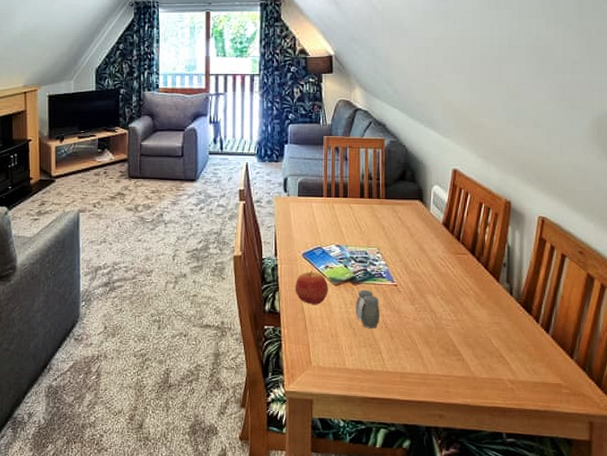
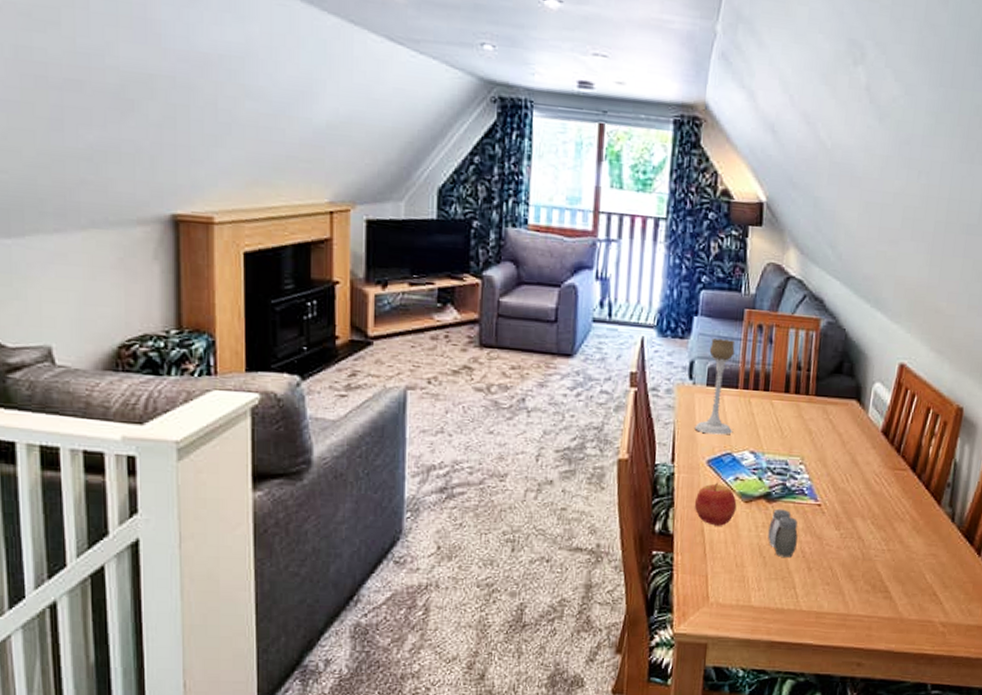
candle holder: none [291,160,321,233] -> present [694,338,735,435]

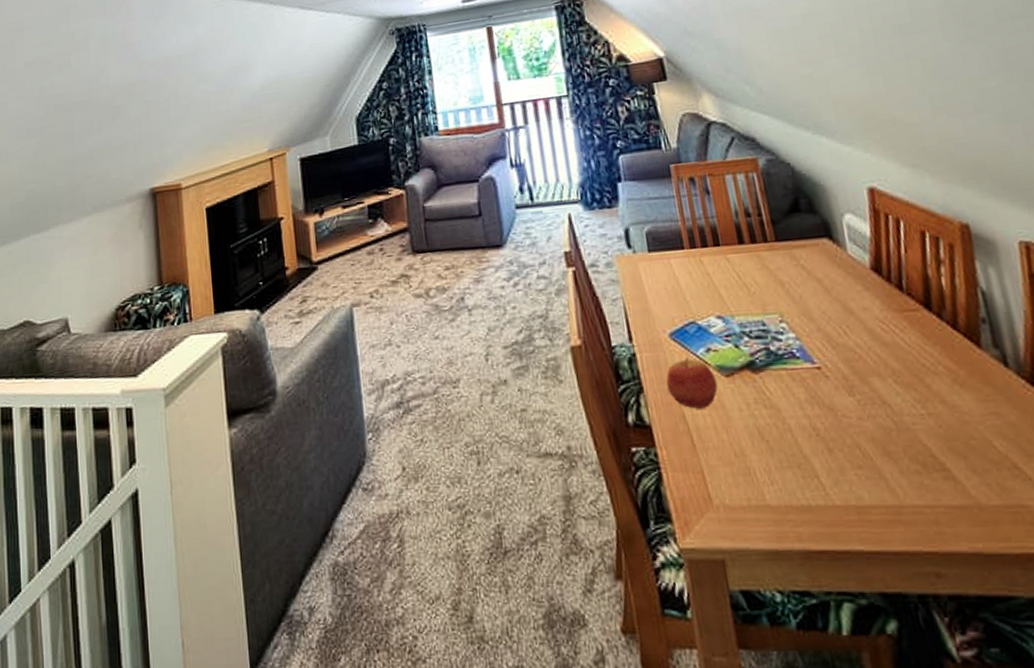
candle holder: present [694,338,735,435] -> none [642,199,690,304]
salt and pepper shaker: present [768,508,798,557] -> none [762,378,806,438]

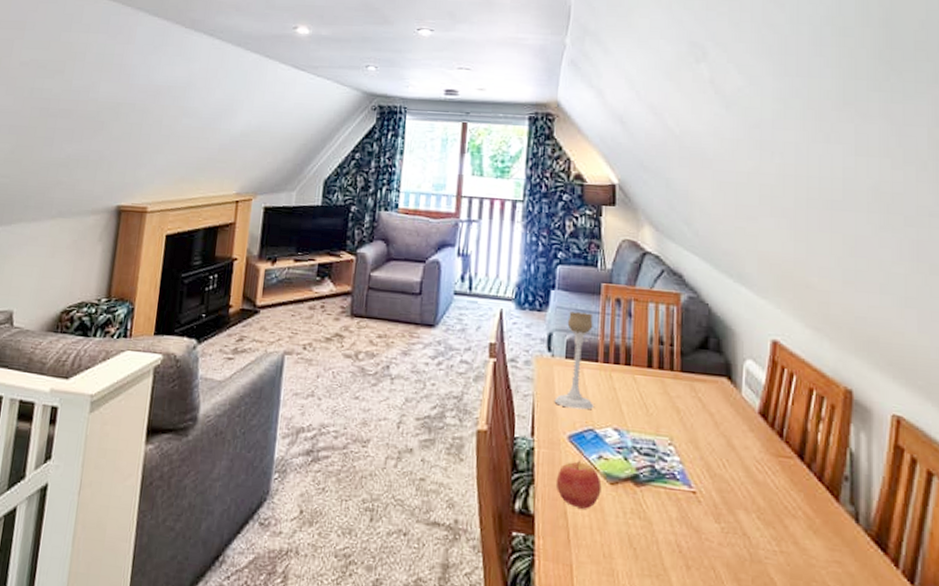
candle holder: none [642,199,690,304] -> present [554,311,594,410]

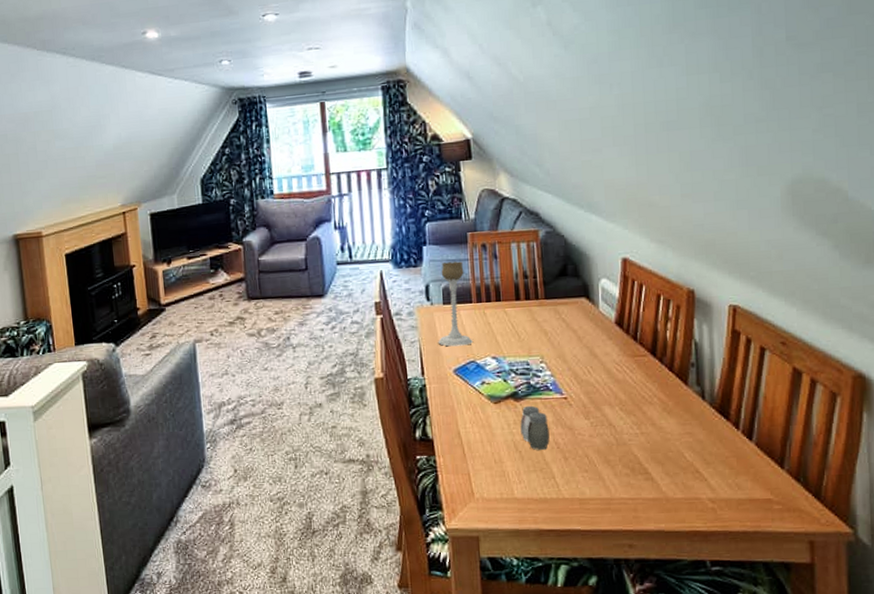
apple: present [555,460,602,509] -> none [447,388,487,428]
salt and pepper shaker: none [638,493,672,551] -> present [520,405,550,450]

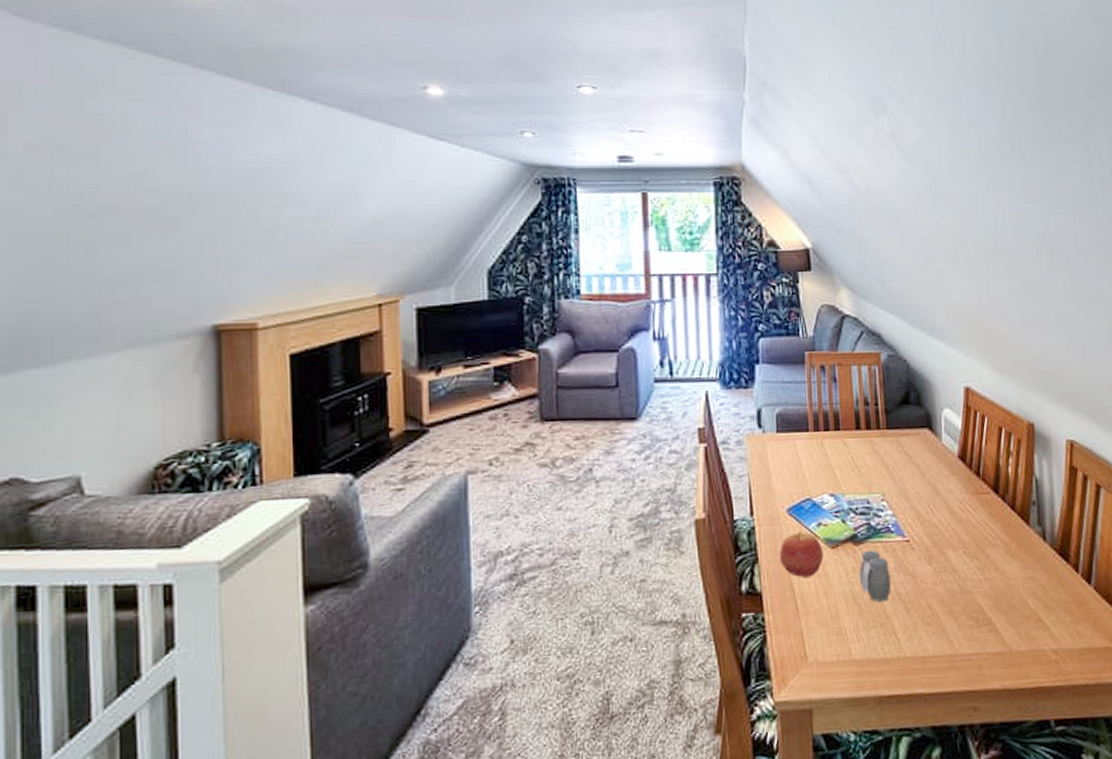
candle holder: present [438,261,473,347] -> none [770,384,809,482]
apple: none [447,388,487,428] -> present [779,530,824,578]

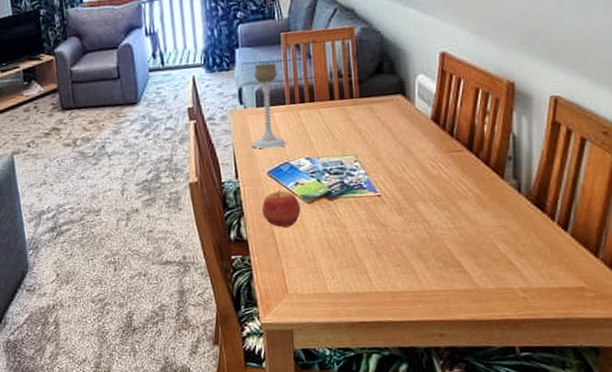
candle holder: none [770,384,809,482] -> present [251,63,286,149]
salt and pepper shaker: present [859,550,891,602] -> none [333,204,363,247]

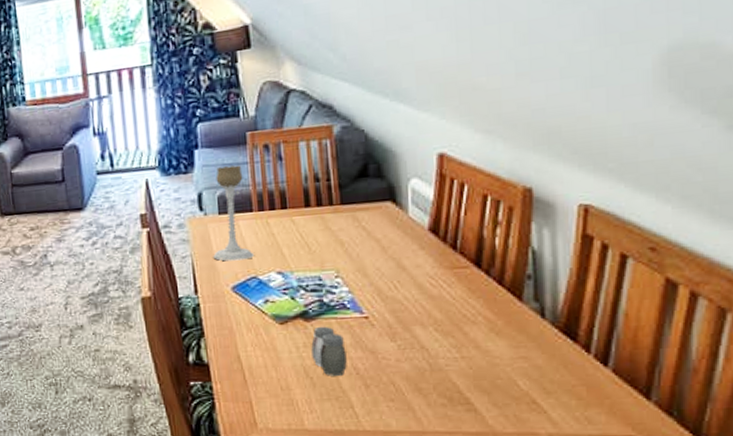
apple: present [261,189,301,228] -> none [225,307,272,351]
salt and pepper shaker: none [333,204,363,247] -> present [311,326,347,376]

